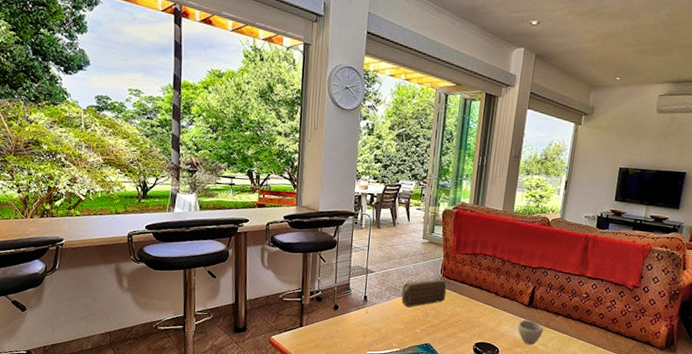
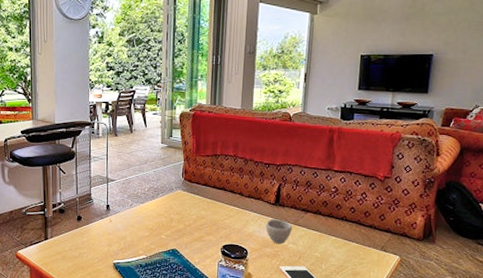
speaker: present [401,279,447,307] -> none [144,183,189,213]

